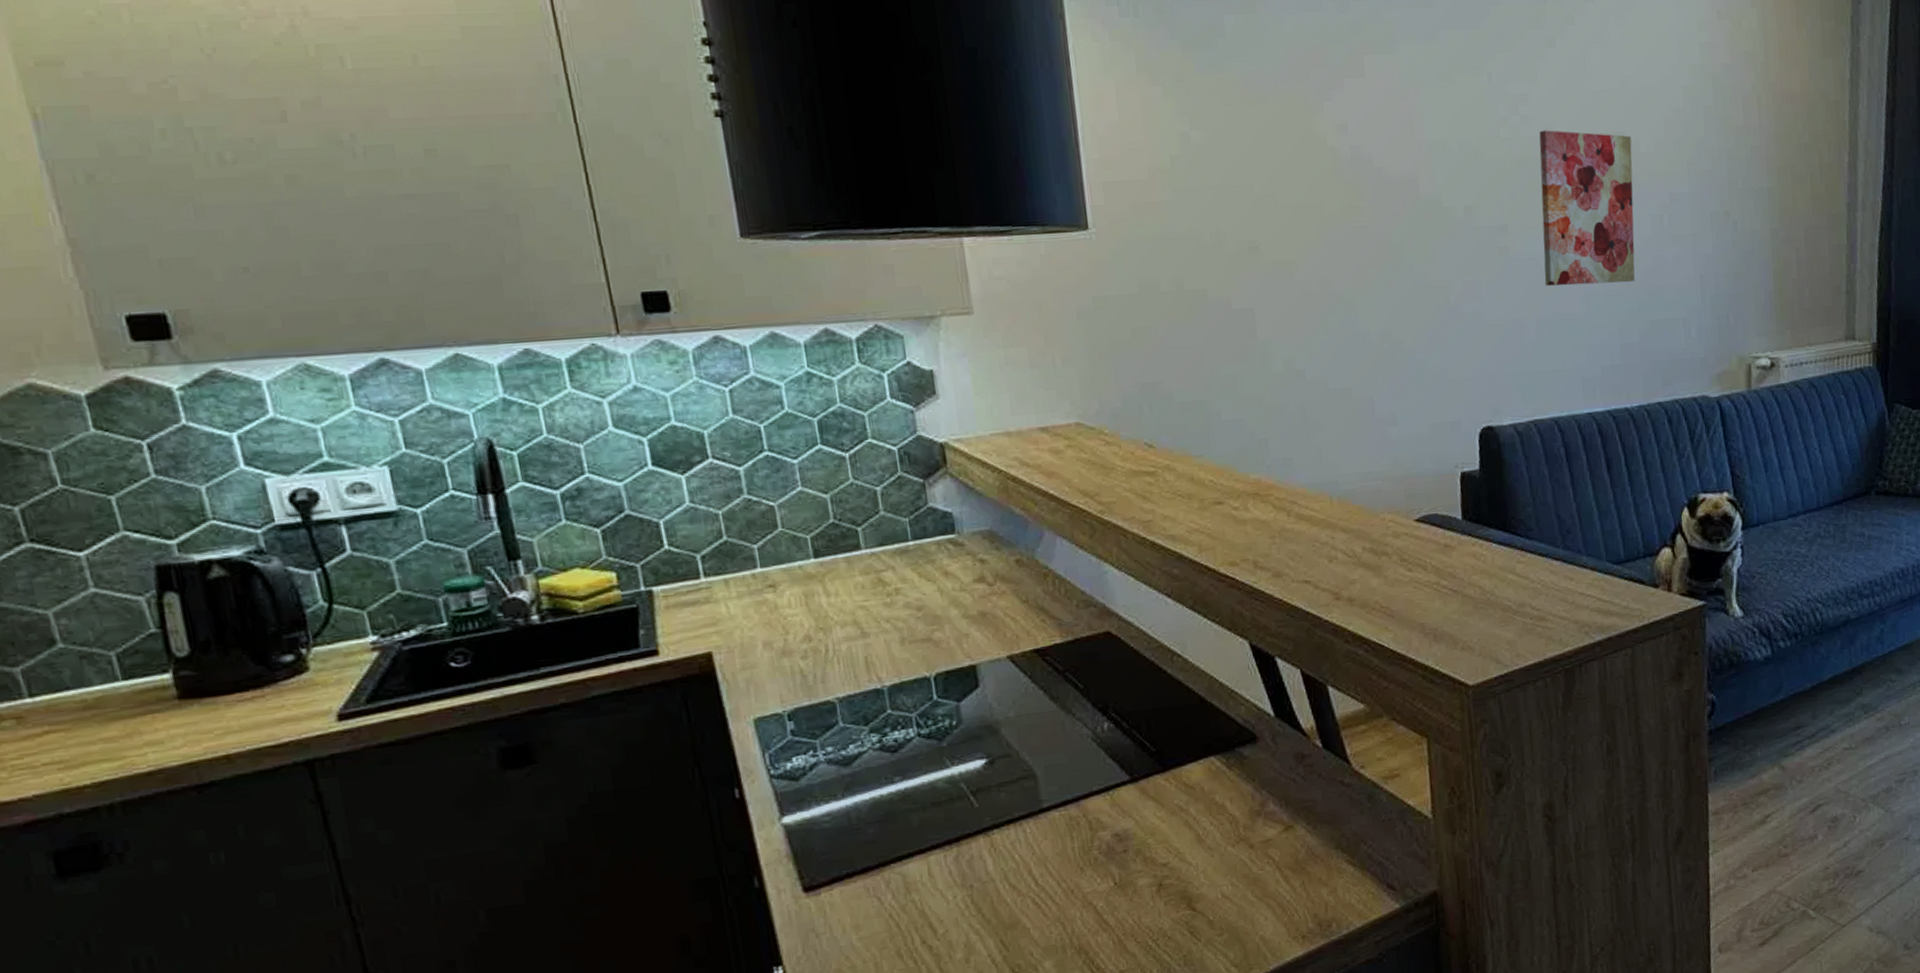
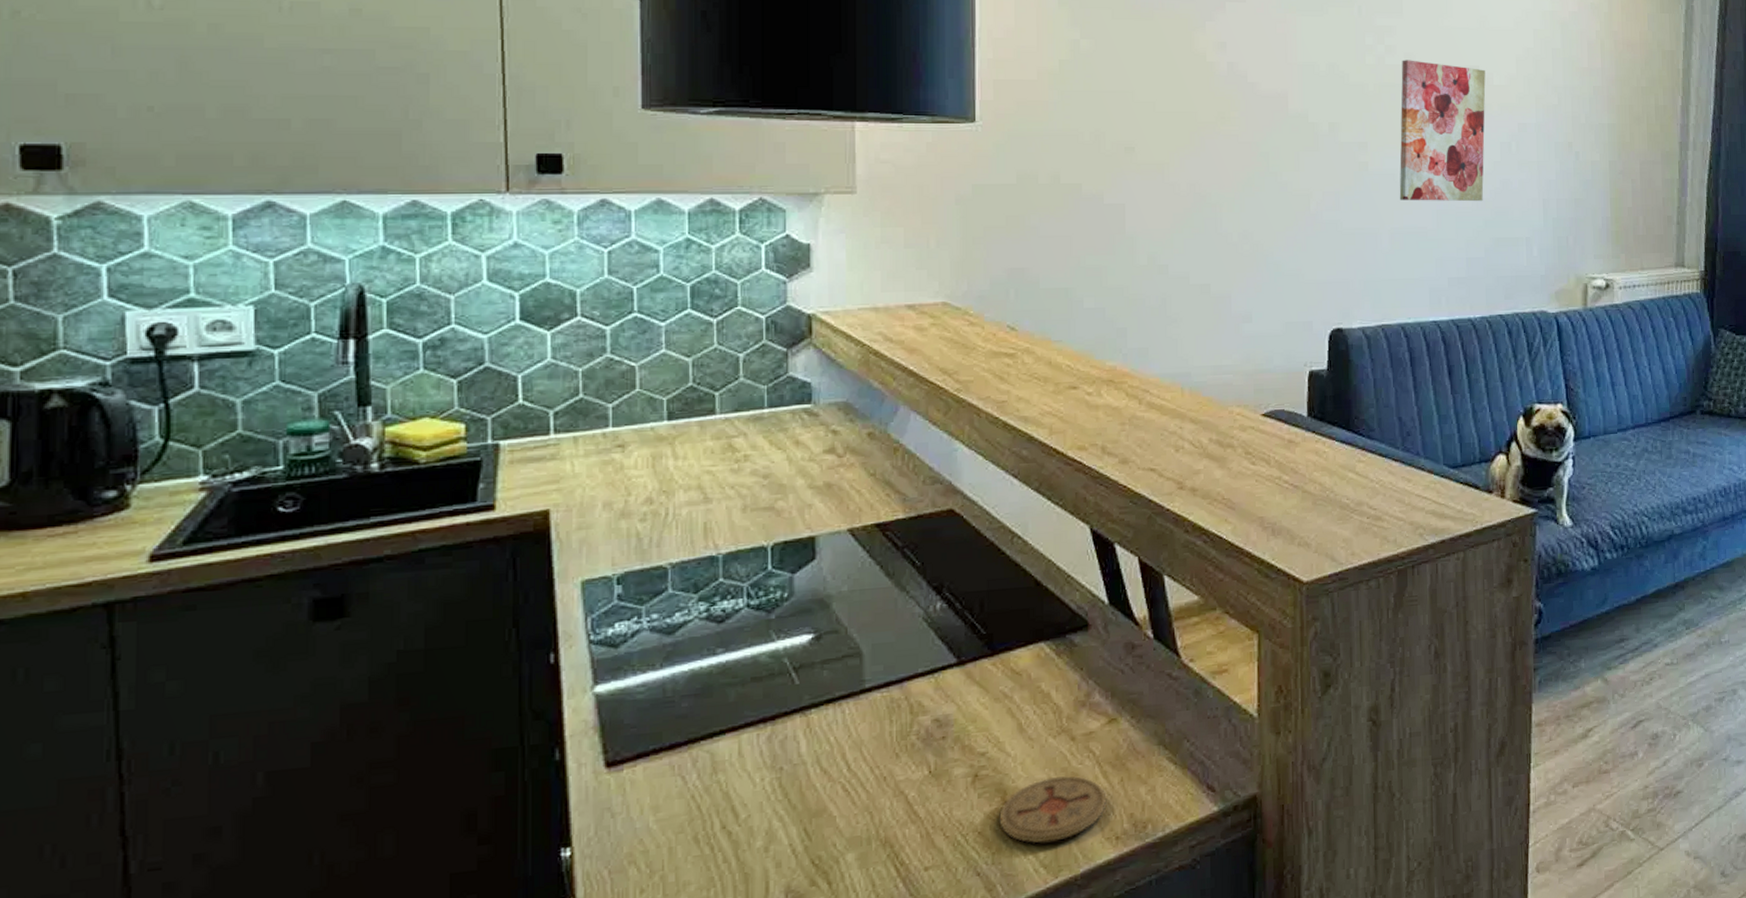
coaster: none [1187,881,1290,945] -> present [999,776,1107,843]

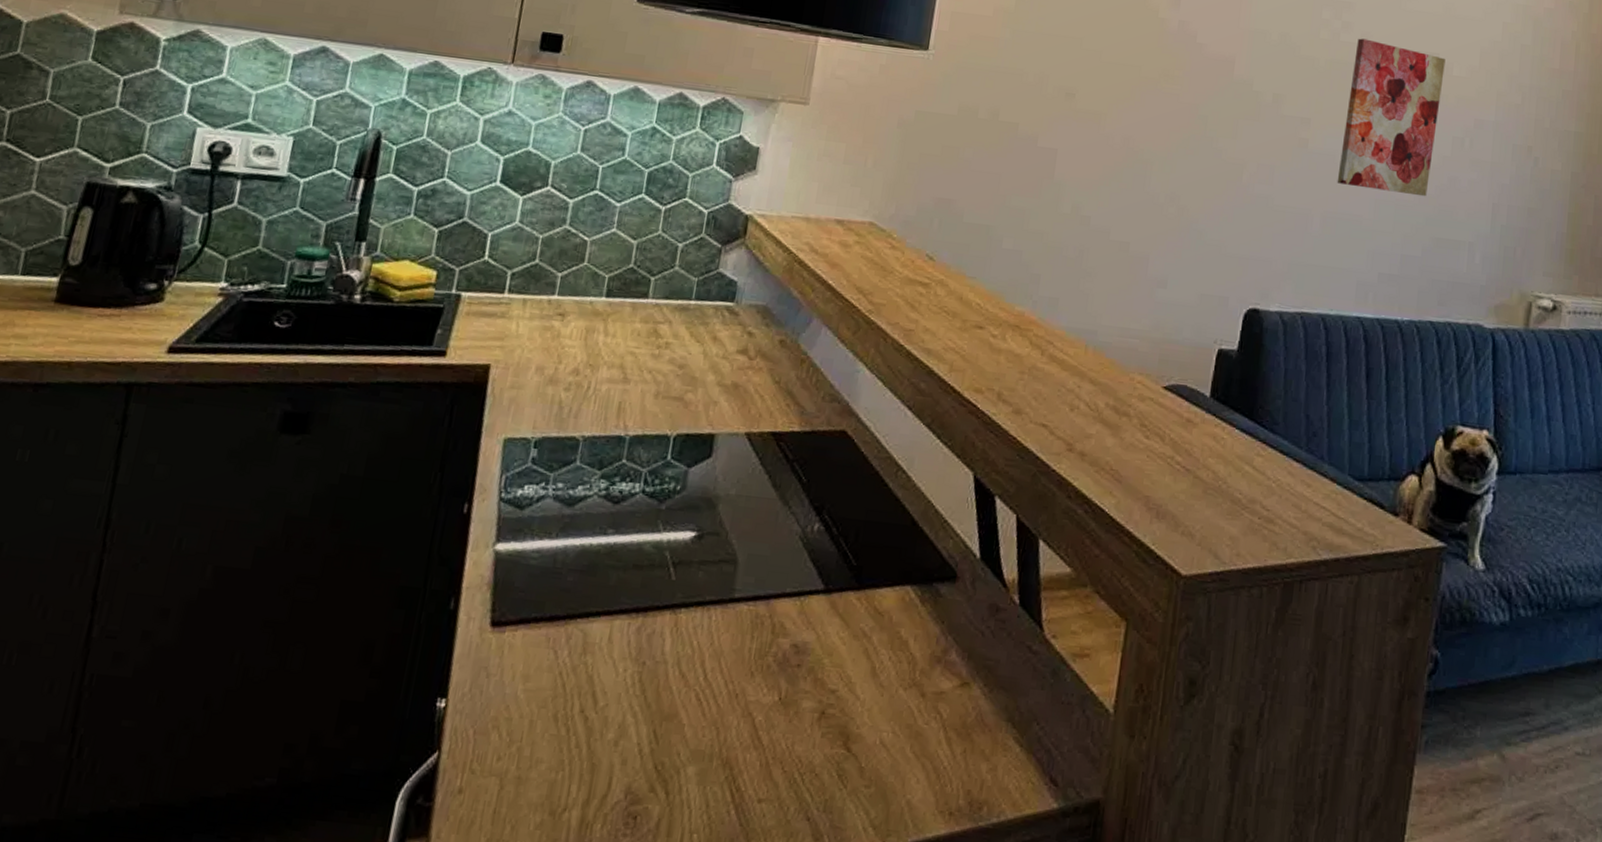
coaster: present [999,776,1107,843] -> none [837,731,947,802]

